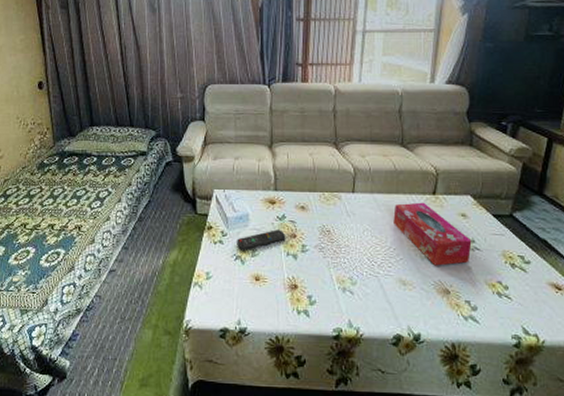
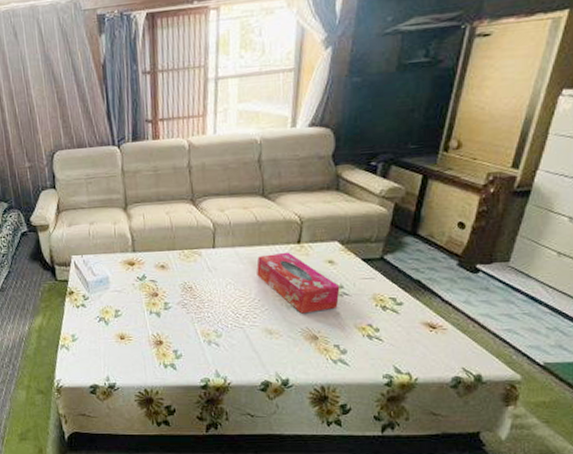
remote control: present [237,229,286,252] -> none [99,290,148,313]

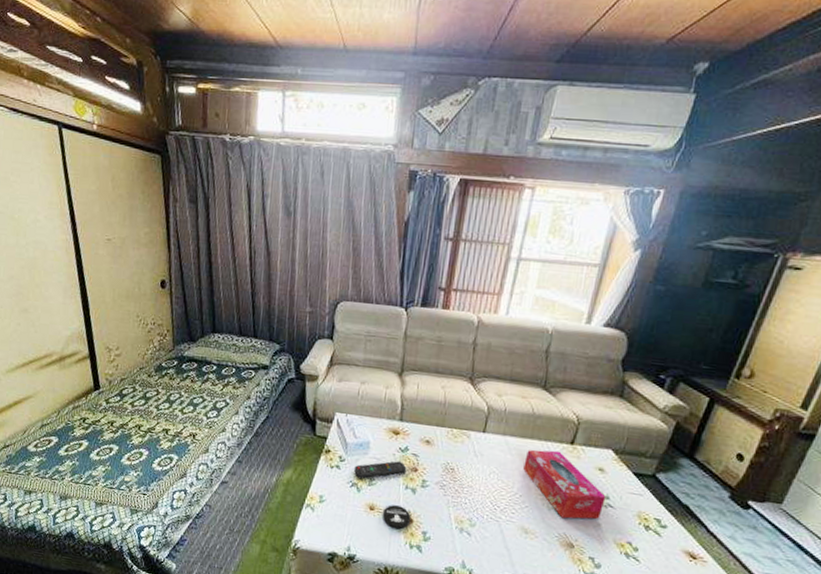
remote control: none [99,290,148,313] -> present [354,461,407,480]
coaster: none [132,331,161,353] -> present [382,505,412,530]

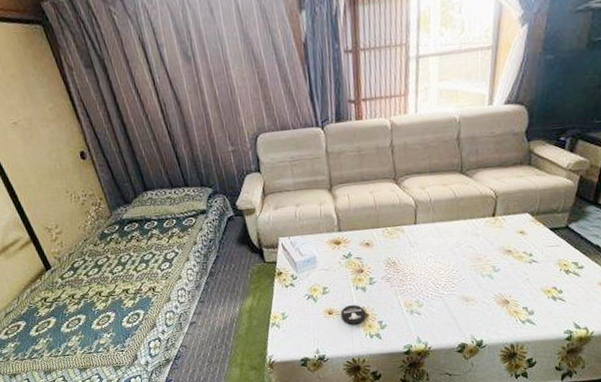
remote control: present [354,461,407,480] -> none [307,267,354,291]
tissue box: present [523,449,606,520] -> none [455,225,530,281]

